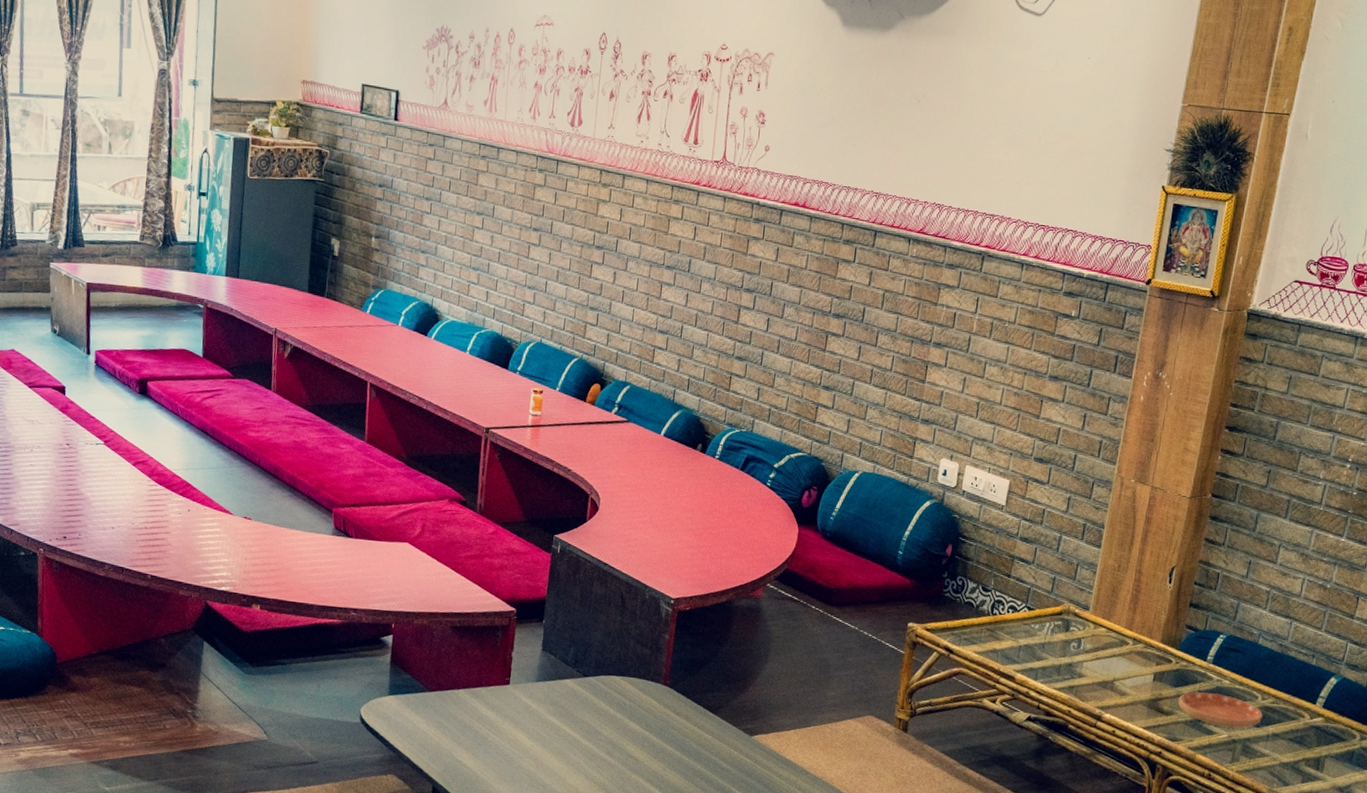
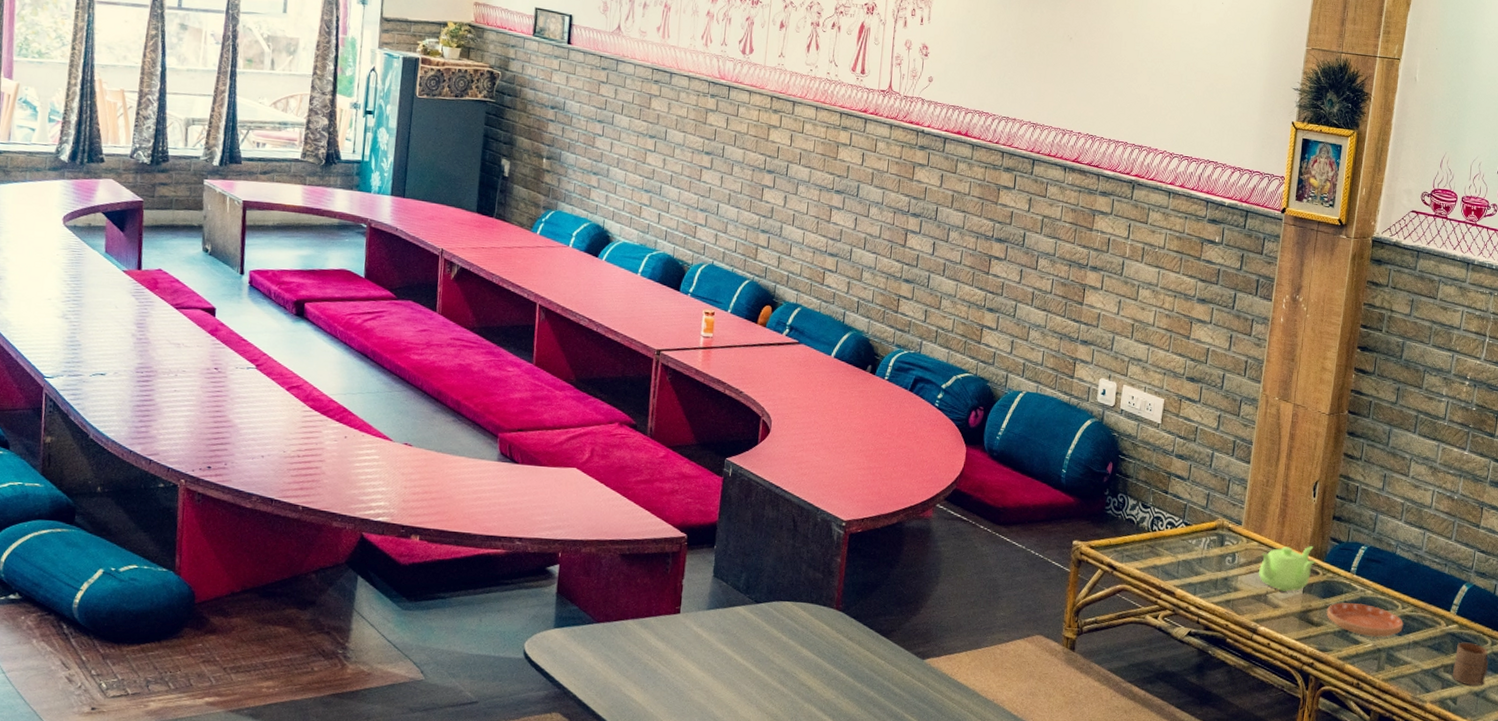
teapot: none [1106,633,1169,680] -> present [1259,546,1316,592]
cup: none [1314,736,1356,781] -> present [1452,642,1489,686]

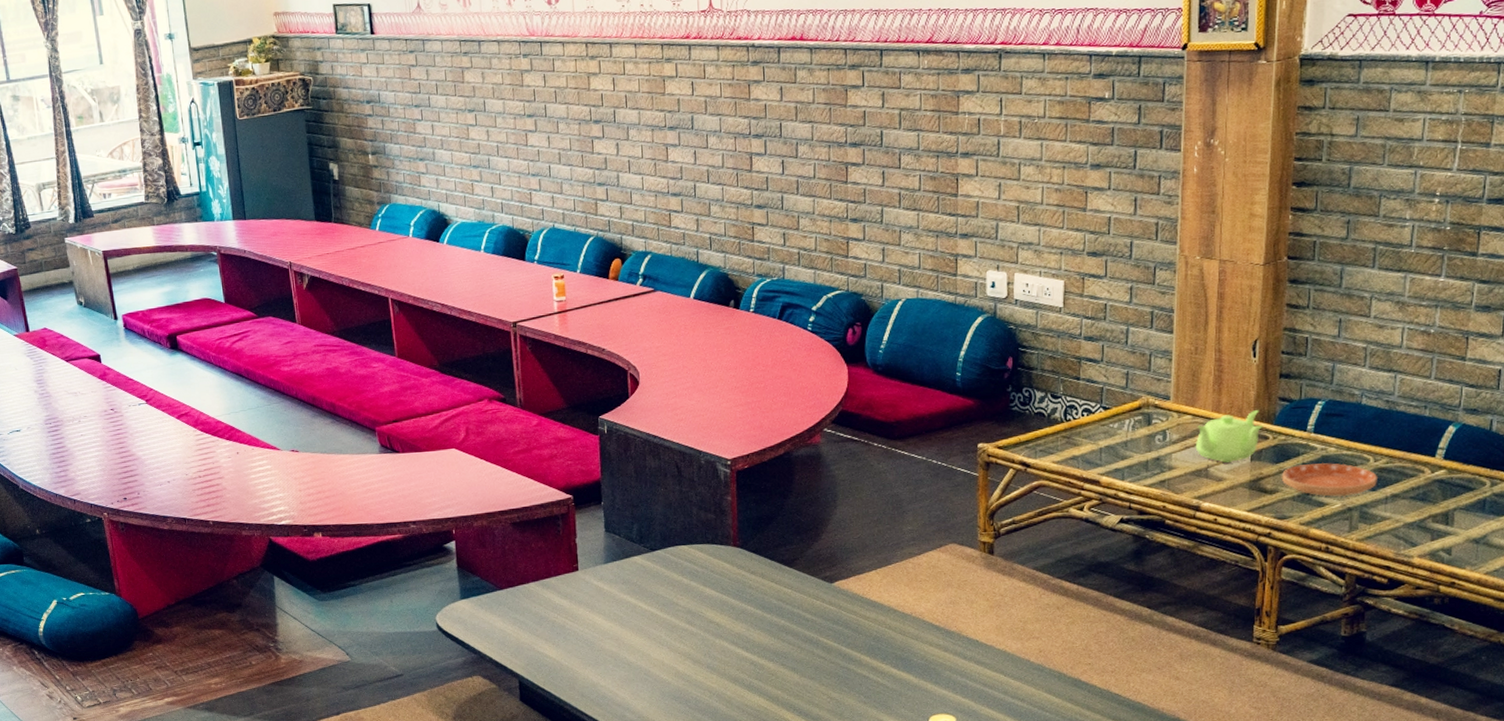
cup: present [1452,642,1489,686] -> none [1443,487,1489,533]

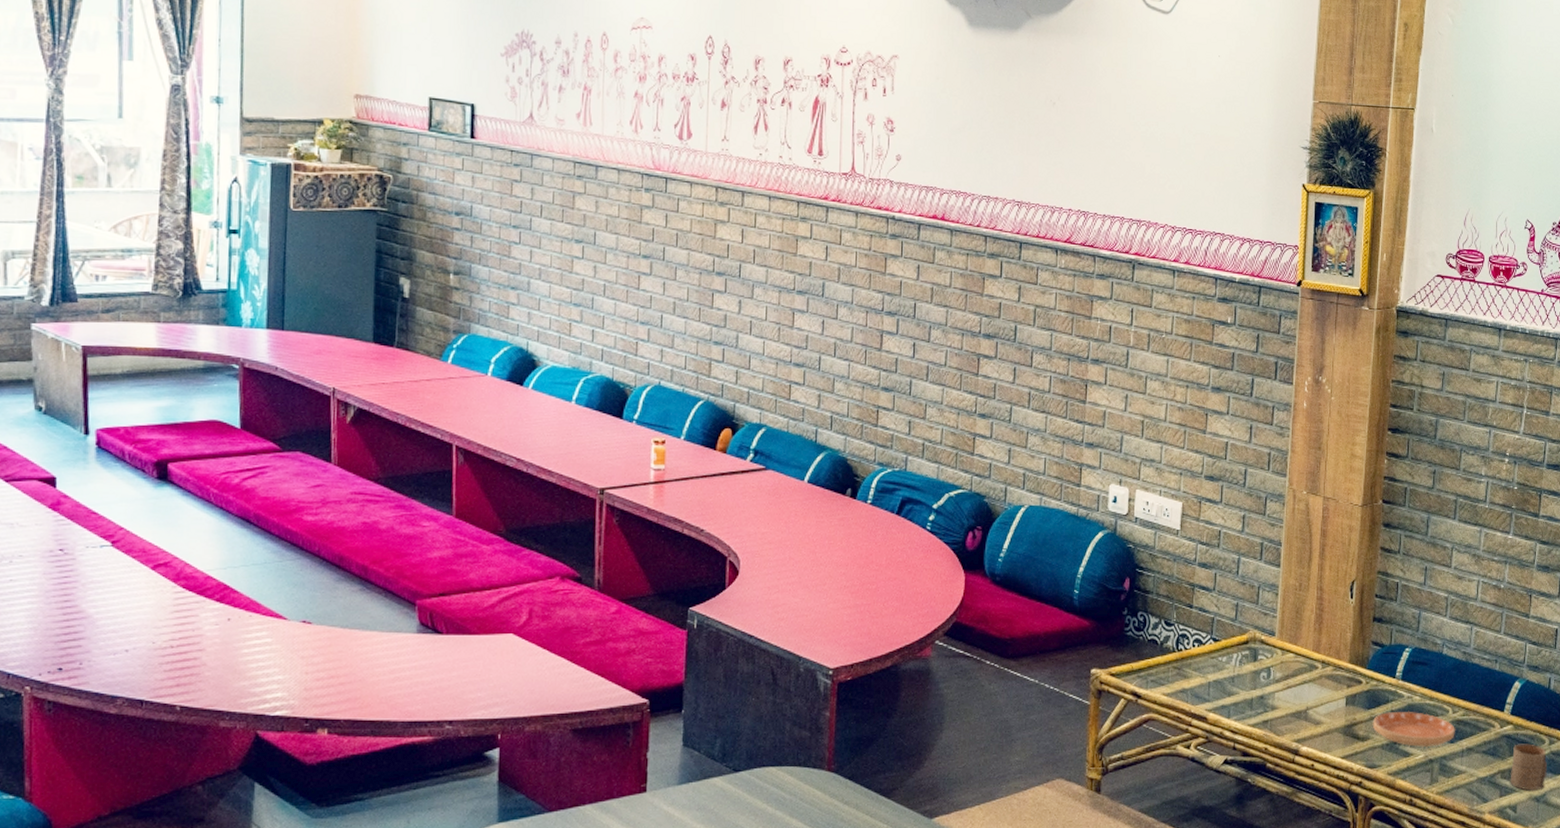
teapot: present [1196,410,1264,464] -> none [1297,653,1358,707]
cup: none [1443,487,1489,533] -> present [1510,743,1548,791]

